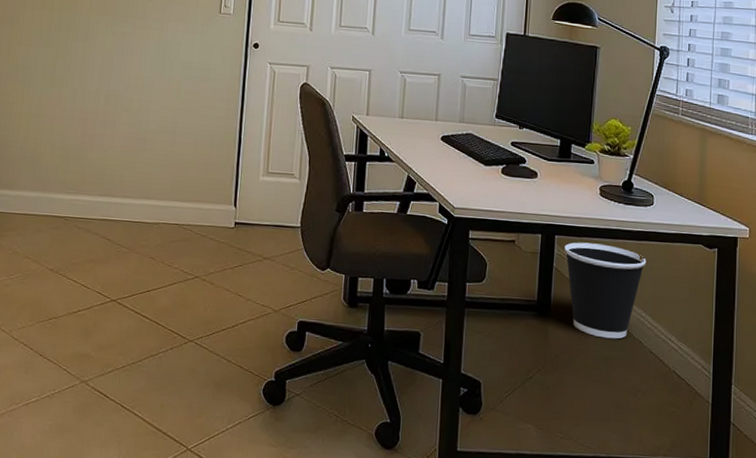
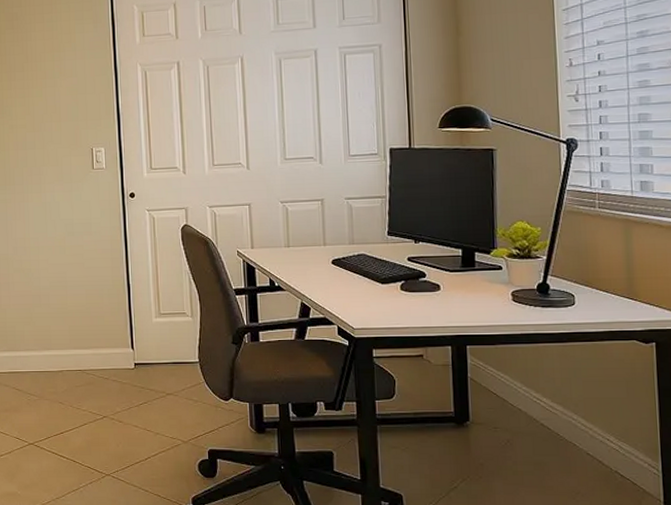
wastebasket: present [565,242,647,339] -> none [478,350,573,444]

